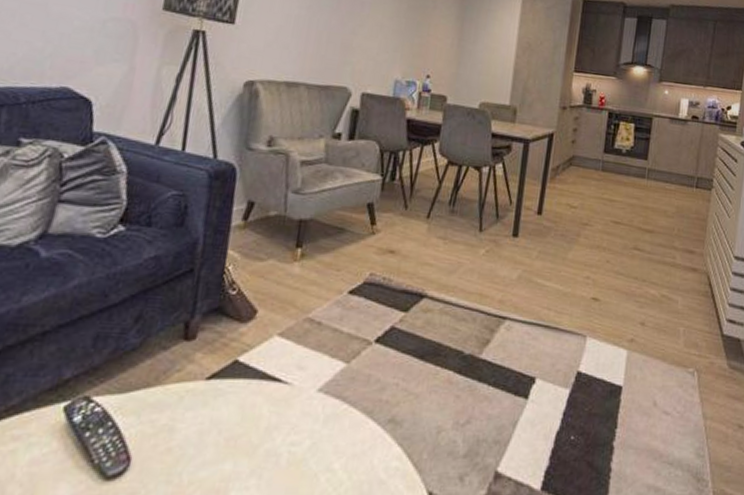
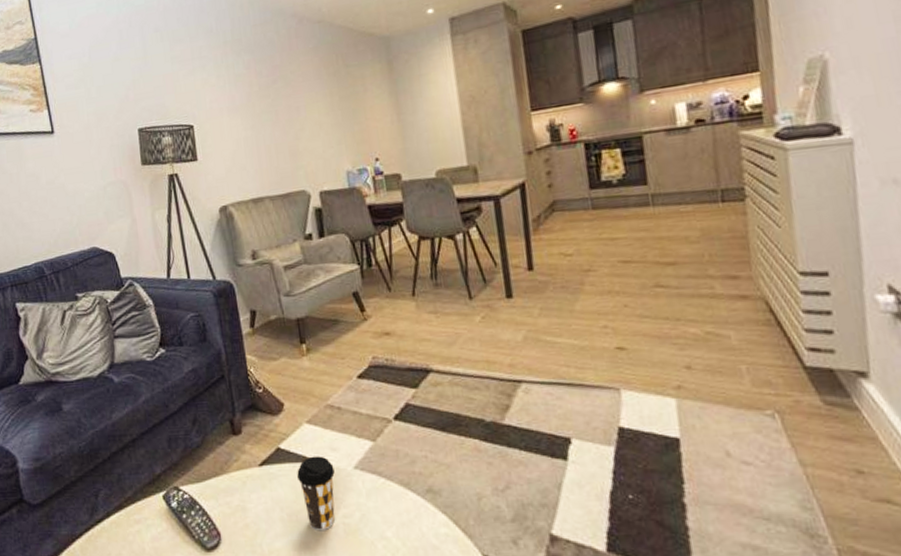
coffee cup: none [248,373,296,459] -> present [297,456,335,530]

